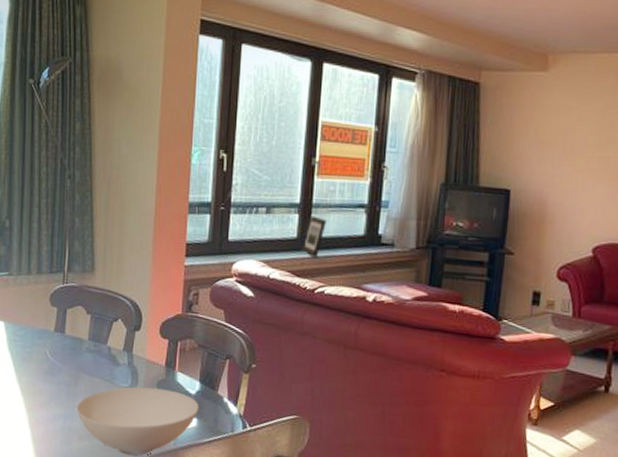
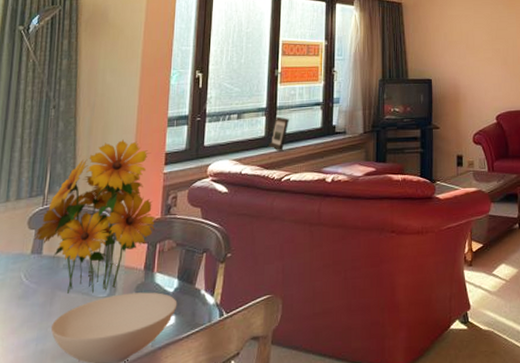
flower bouquet: none [58,222,176,381] -> present [35,139,155,293]

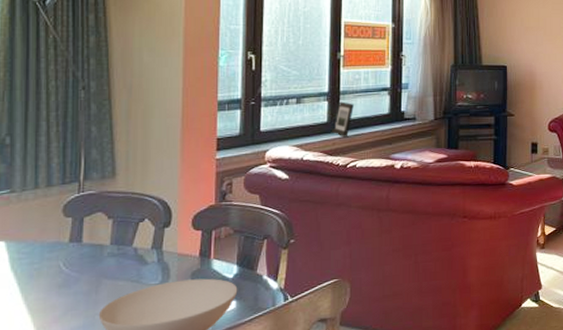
flower bouquet: present [35,139,155,293] -> none [73,123,209,281]

